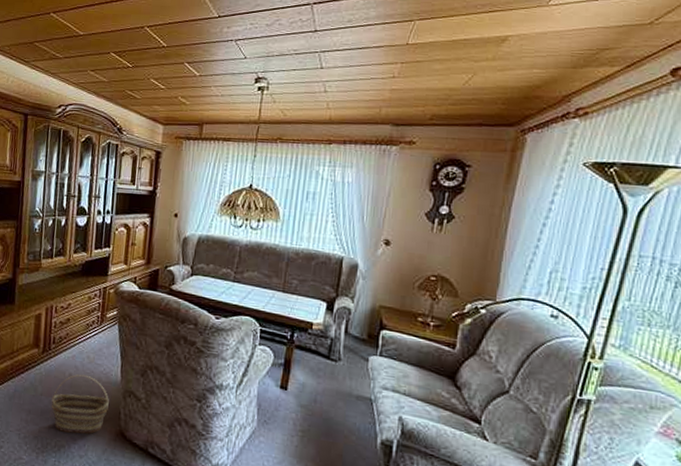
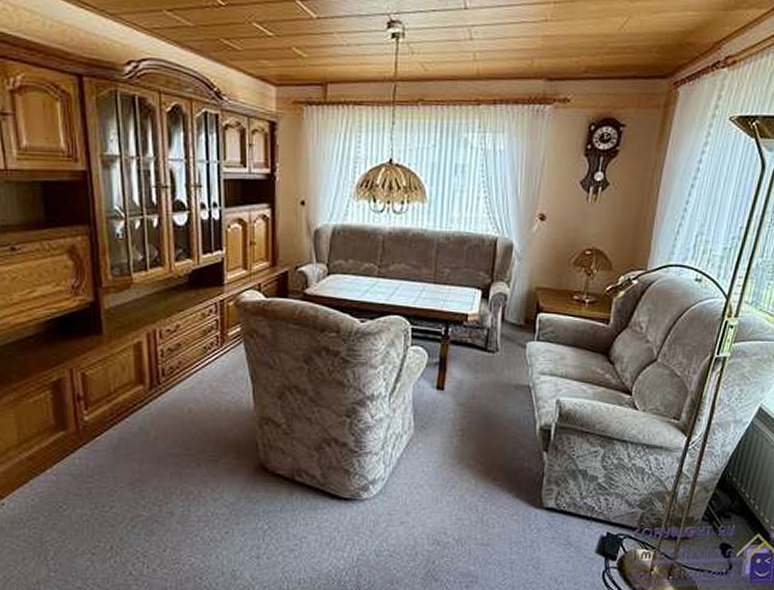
basket: present [51,374,109,435] -> none [169,407,242,477]

